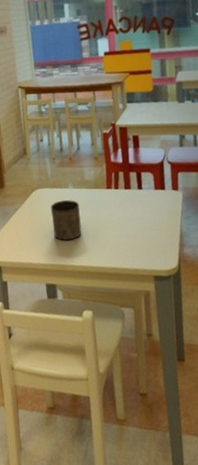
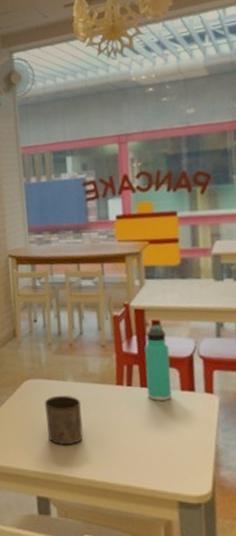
thermos bottle: none [127,138,148,199] -> present [144,324,172,401]

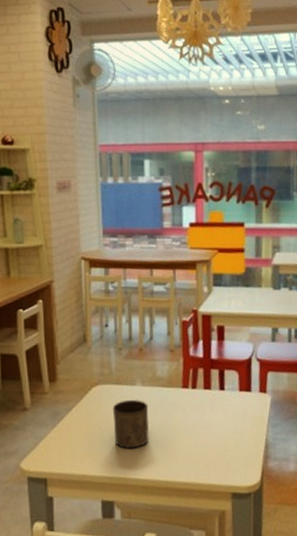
thermos bottle: present [144,324,172,401] -> none [209,329,232,402]

